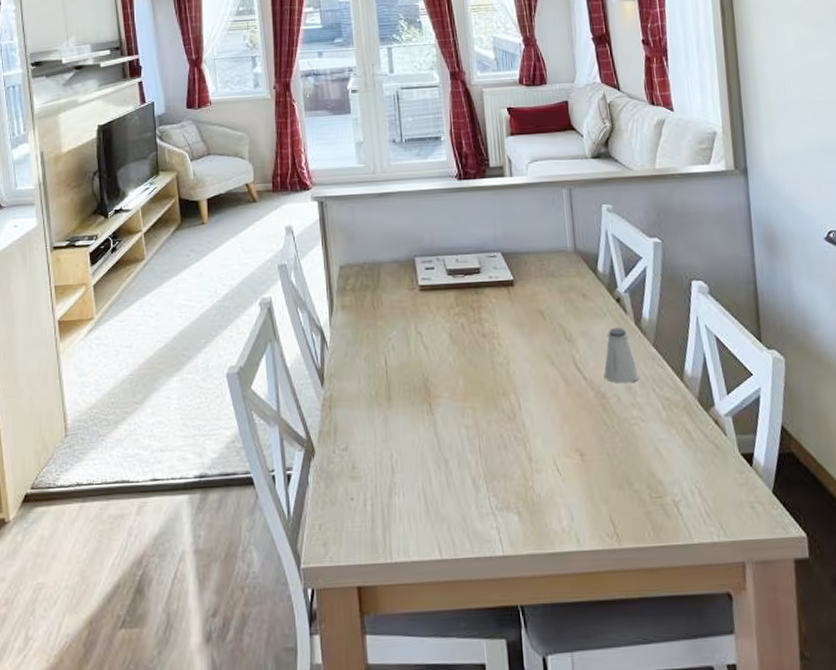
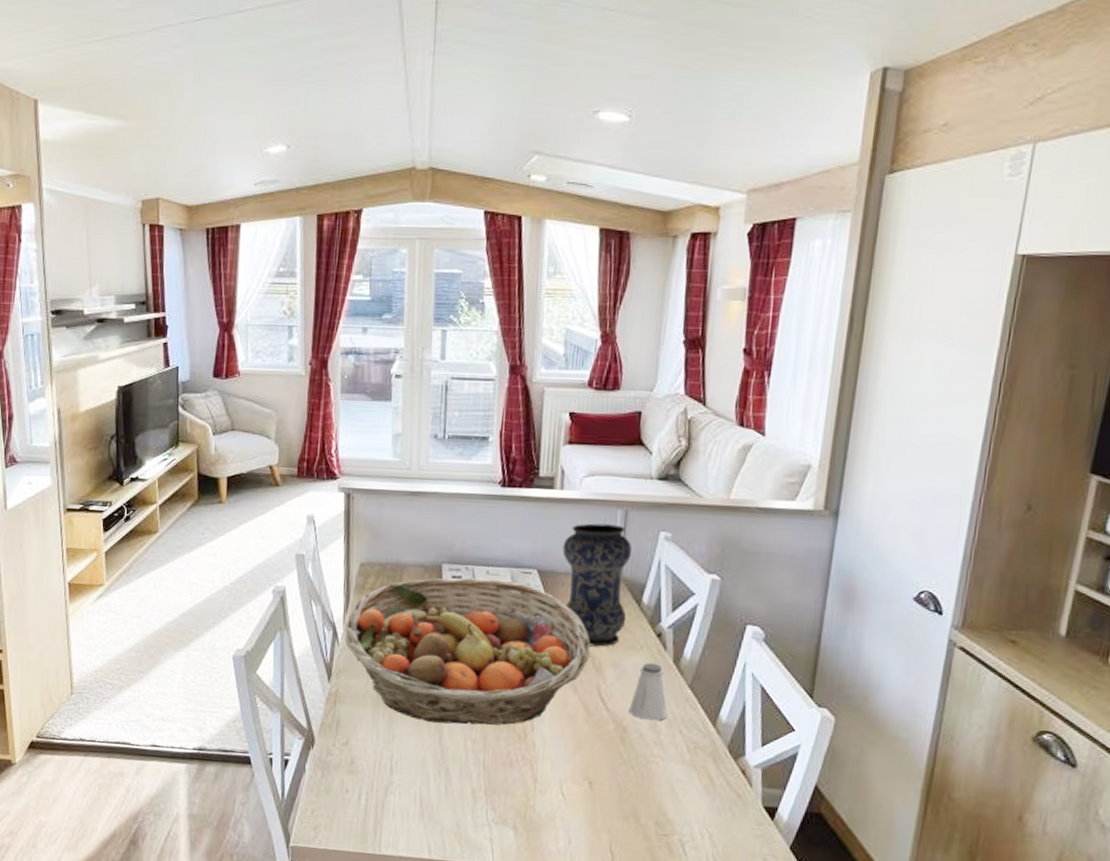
fruit basket: none [332,266,561,415] -> present [345,577,591,725]
vase: none [520,203,587,319] -> present [562,523,633,647]

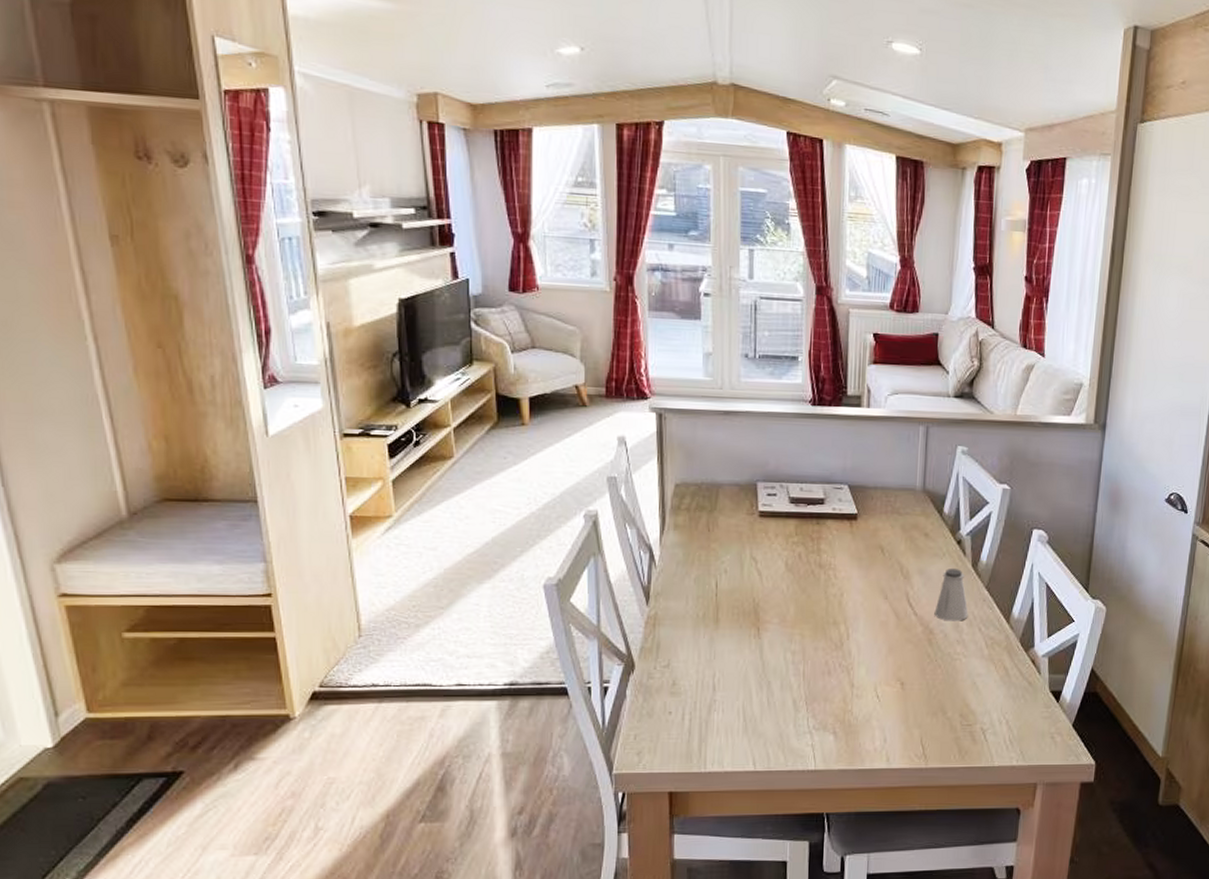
fruit basket: present [345,577,591,725] -> none [662,495,899,638]
vase: present [562,523,633,647] -> none [870,439,934,556]

